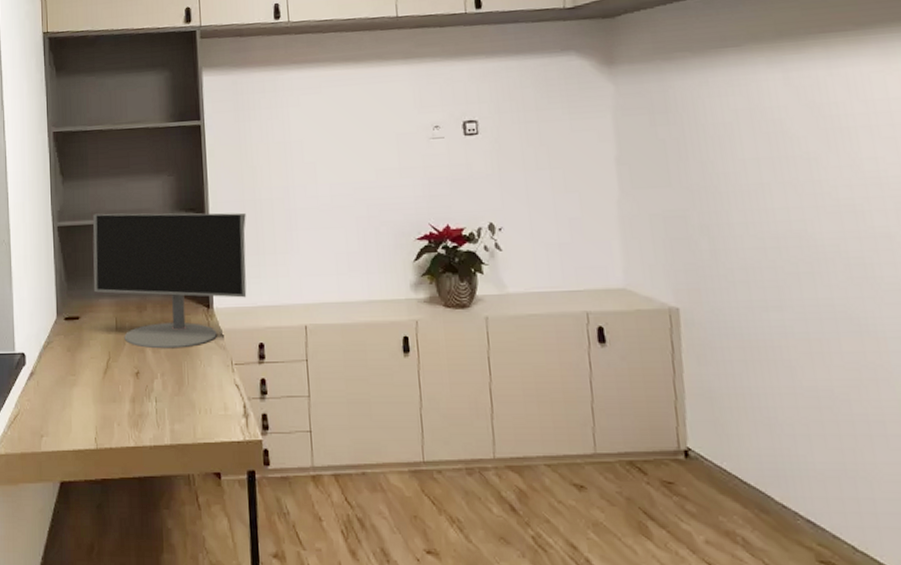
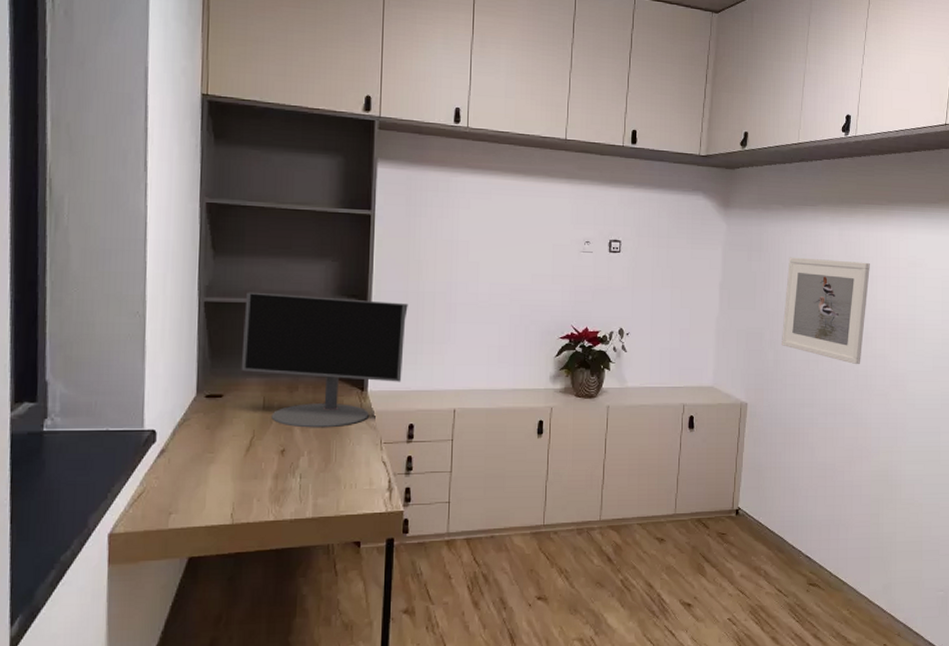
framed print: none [711,109,851,250] -> present [782,257,870,365]

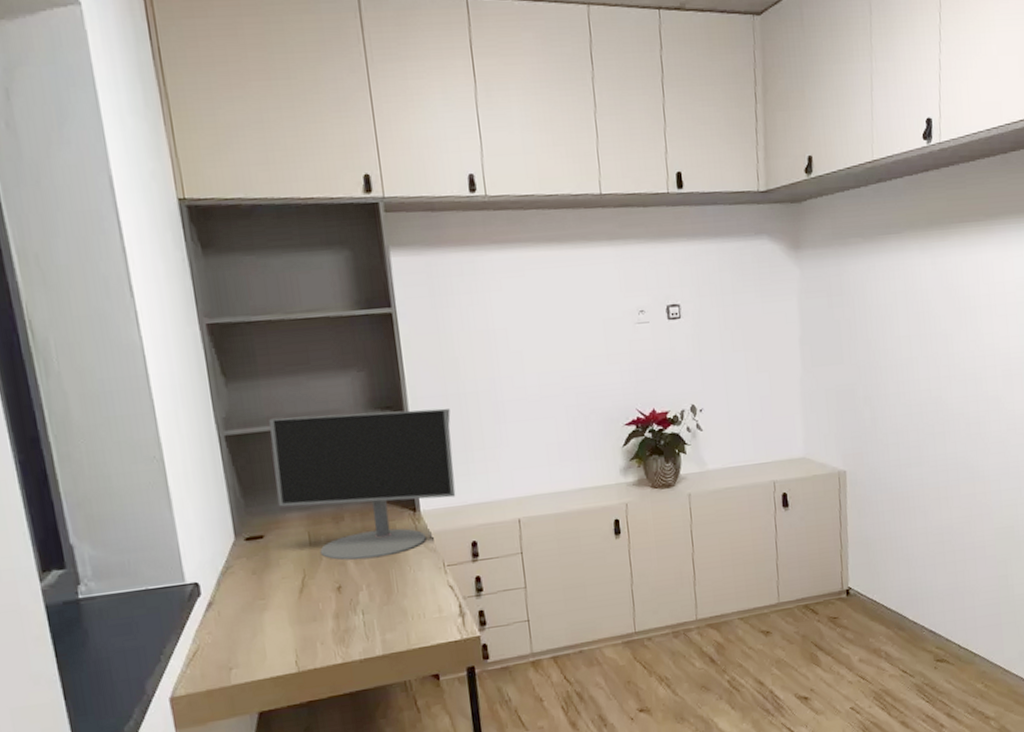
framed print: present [782,257,870,365] -> none [876,291,972,412]

